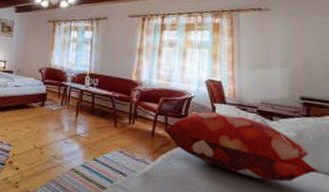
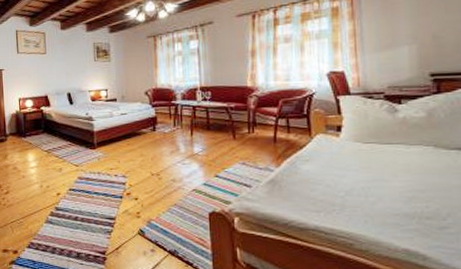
decorative pillow: present [164,111,320,182] -> none [286,104,452,166]

